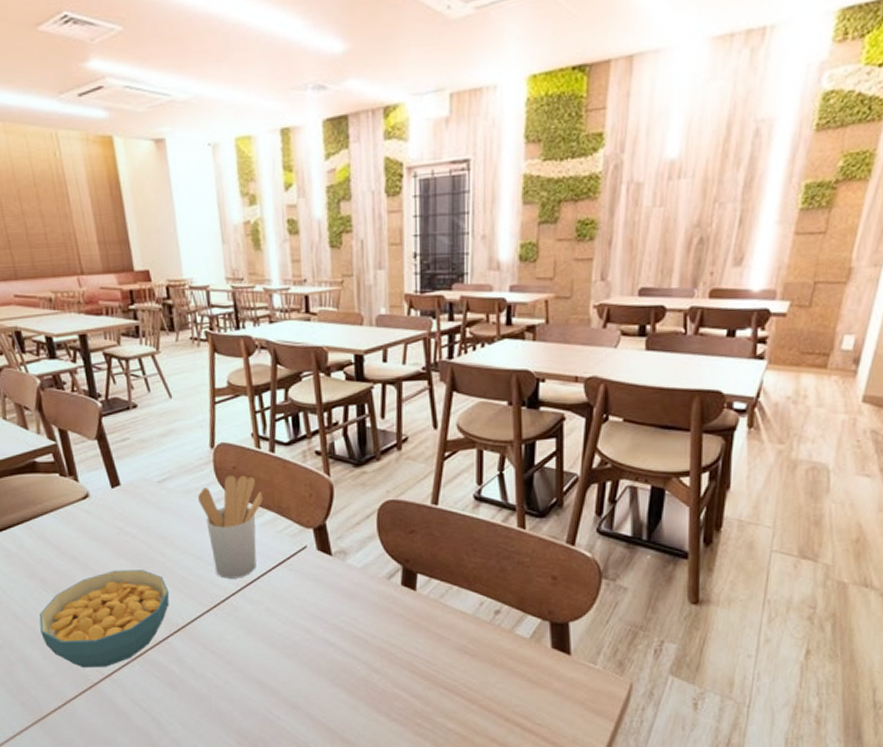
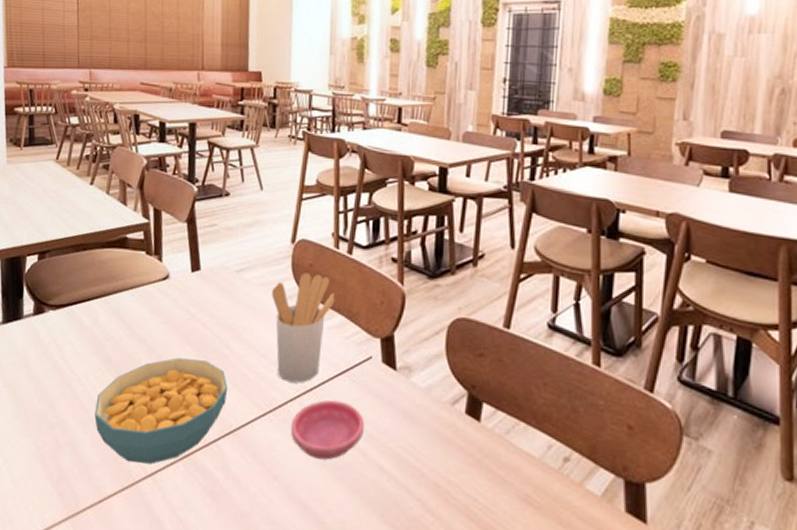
saucer: none [236,589,308,641] -> present [290,399,365,460]

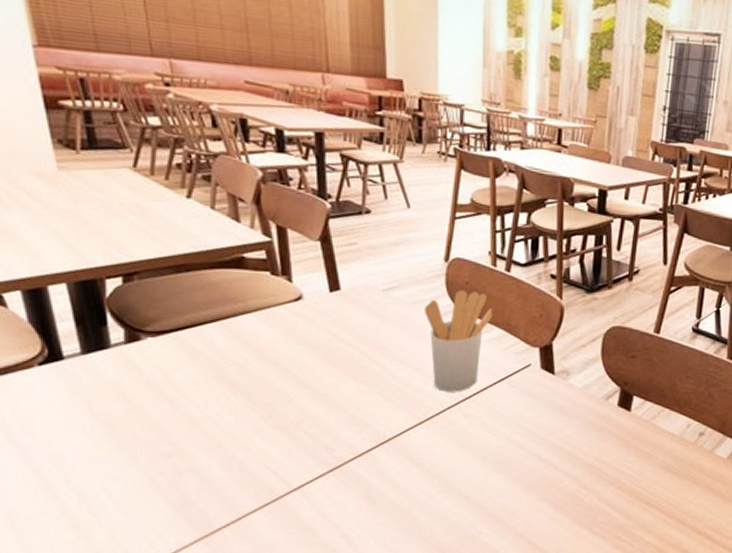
cereal bowl: present [94,357,228,465] -> none [222,377,380,480]
saucer: present [290,399,365,460] -> none [449,404,524,456]

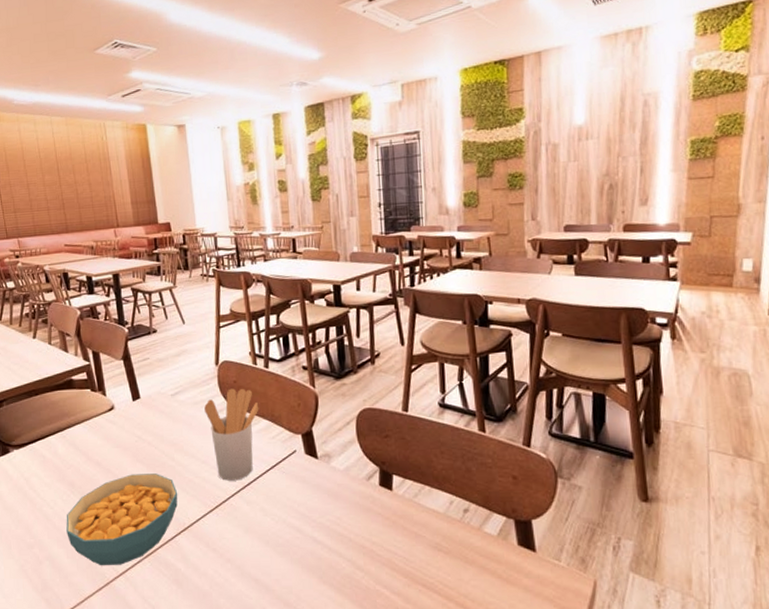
cereal bowl: none [222,377,380,480] -> present [66,473,178,566]

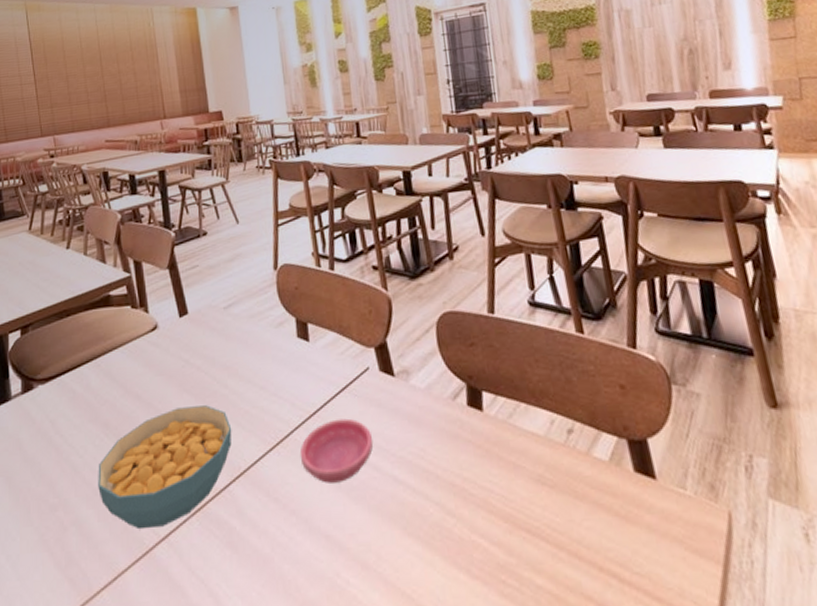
utensil holder: present [204,388,259,481] -> none [262,295,325,410]
saucer: none [235,490,298,540] -> present [299,418,374,483]

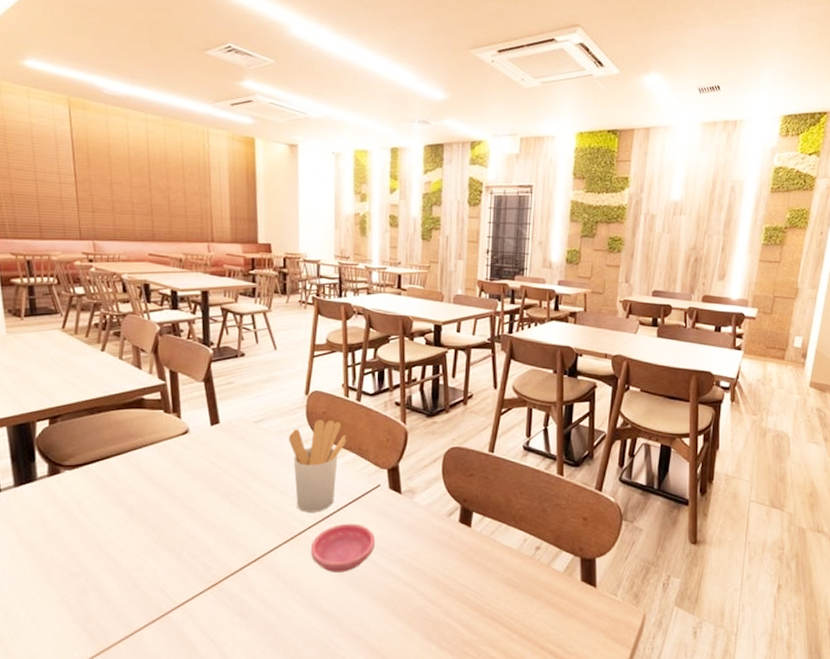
cereal bowl: present [98,405,232,530] -> none [120,502,251,597]
utensil holder: none [262,295,325,410] -> present [289,419,347,512]

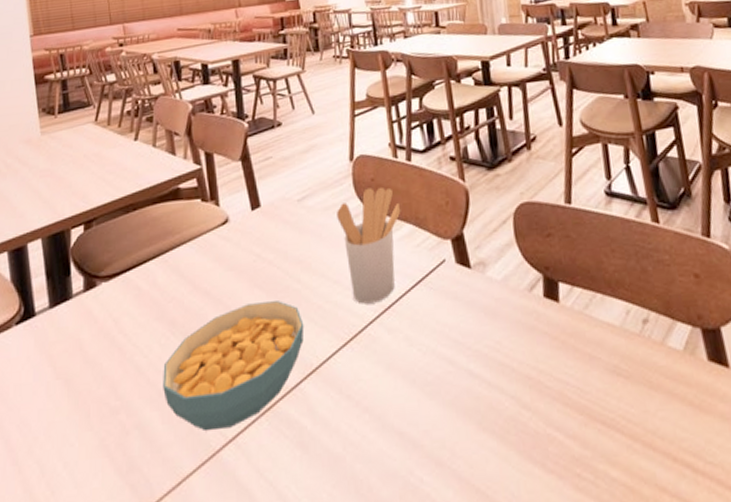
cereal bowl: none [120,502,251,597] -> present [163,301,304,432]
saucer: present [310,523,376,572] -> none [373,312,449,379]

